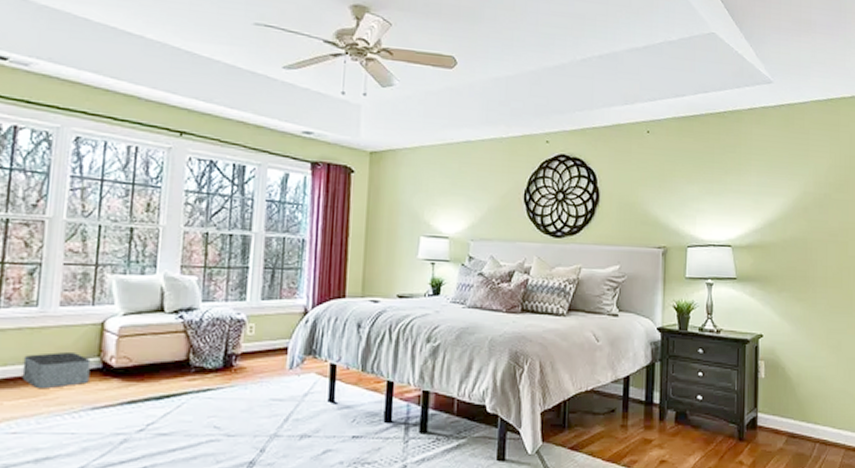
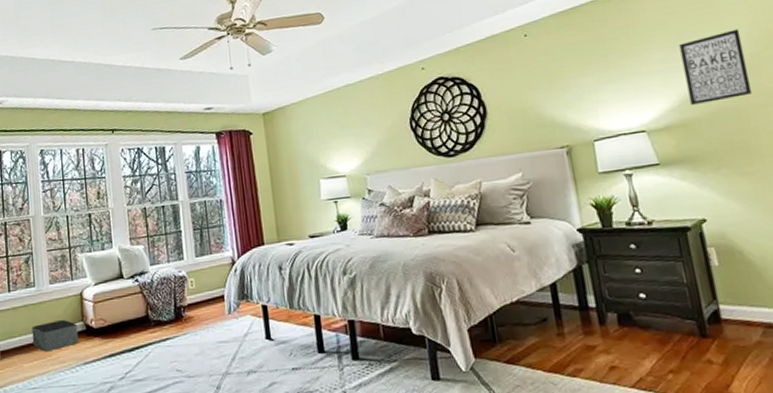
wall art: none [771,169,820,231] -> present [679,29,753,106]

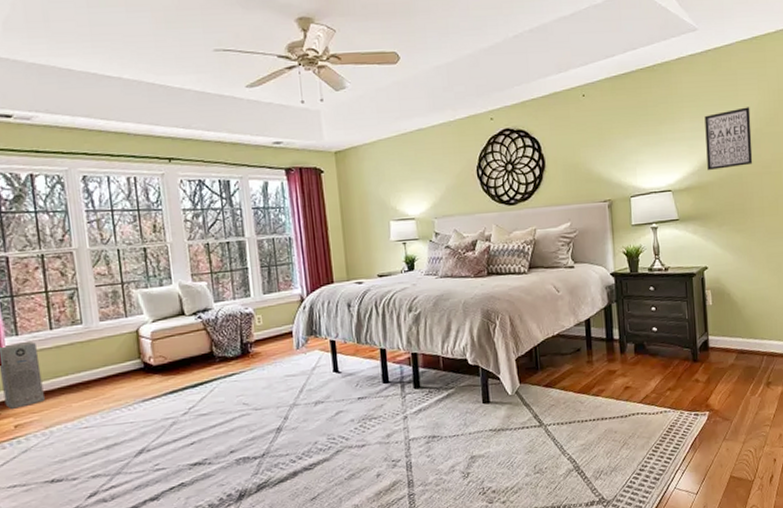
storage bin: present [31,320,79,351] -> none [80,358,136,390]

